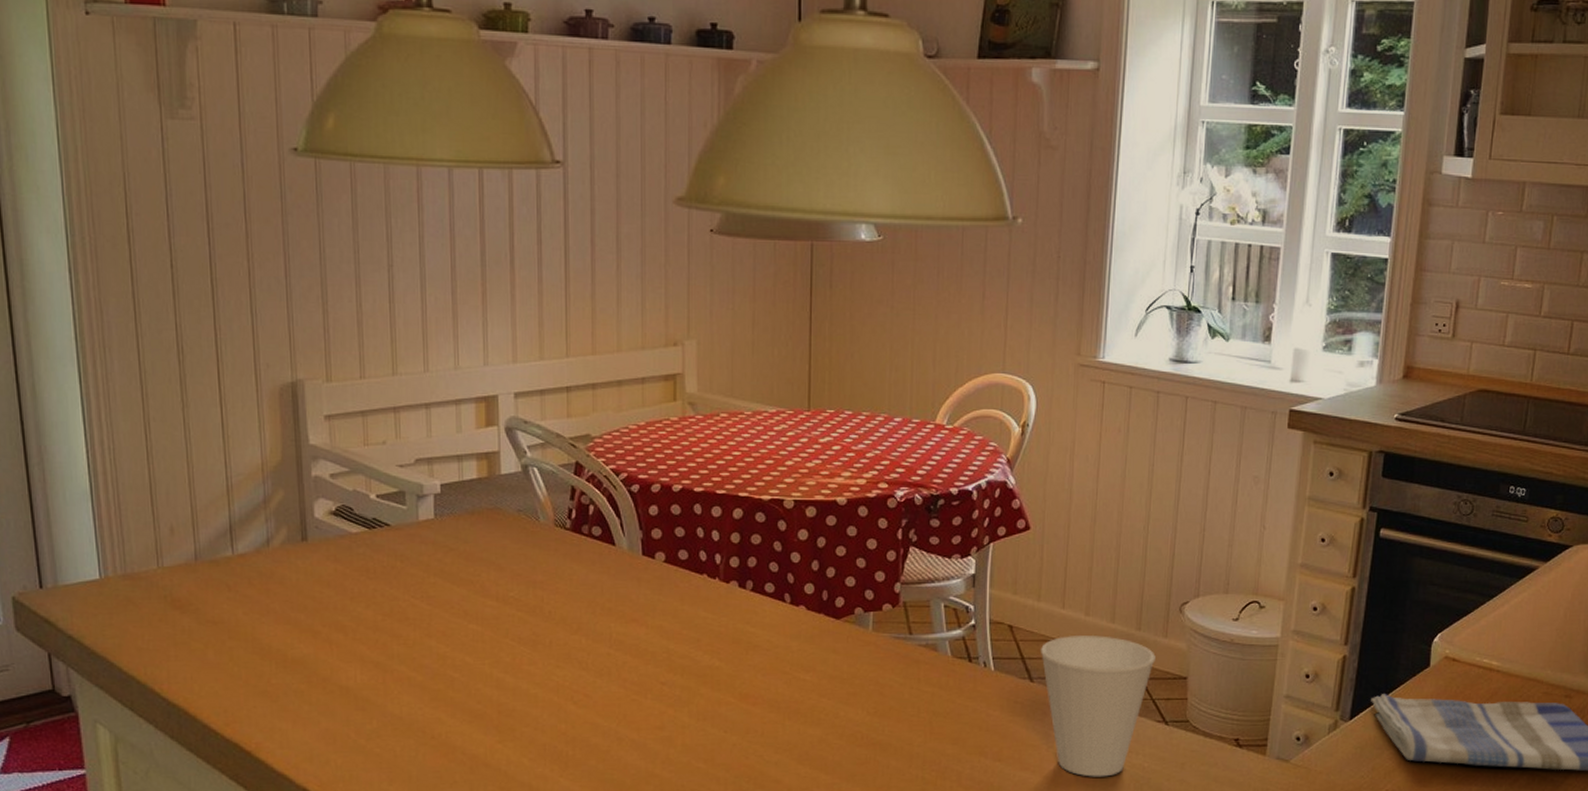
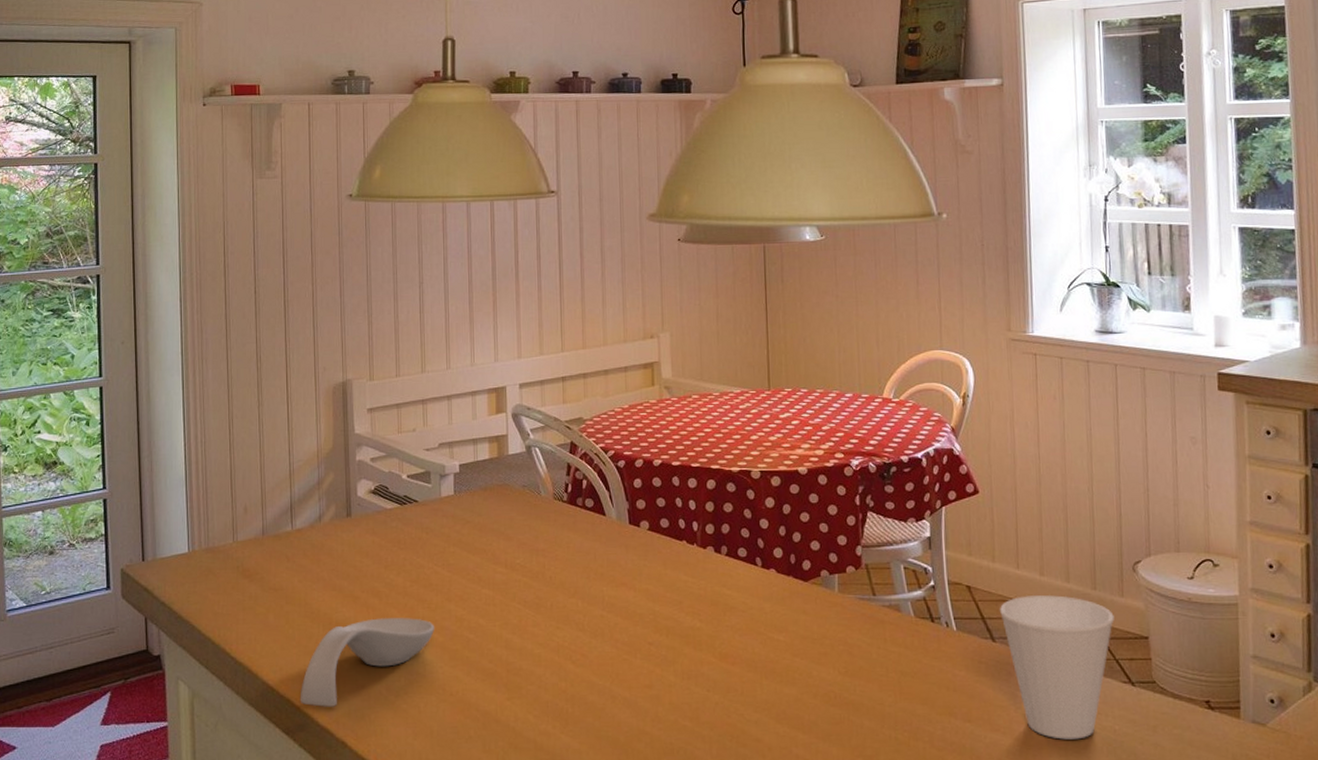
spoon rest: none [250,655,412,752] -> present [300,618,434,707]

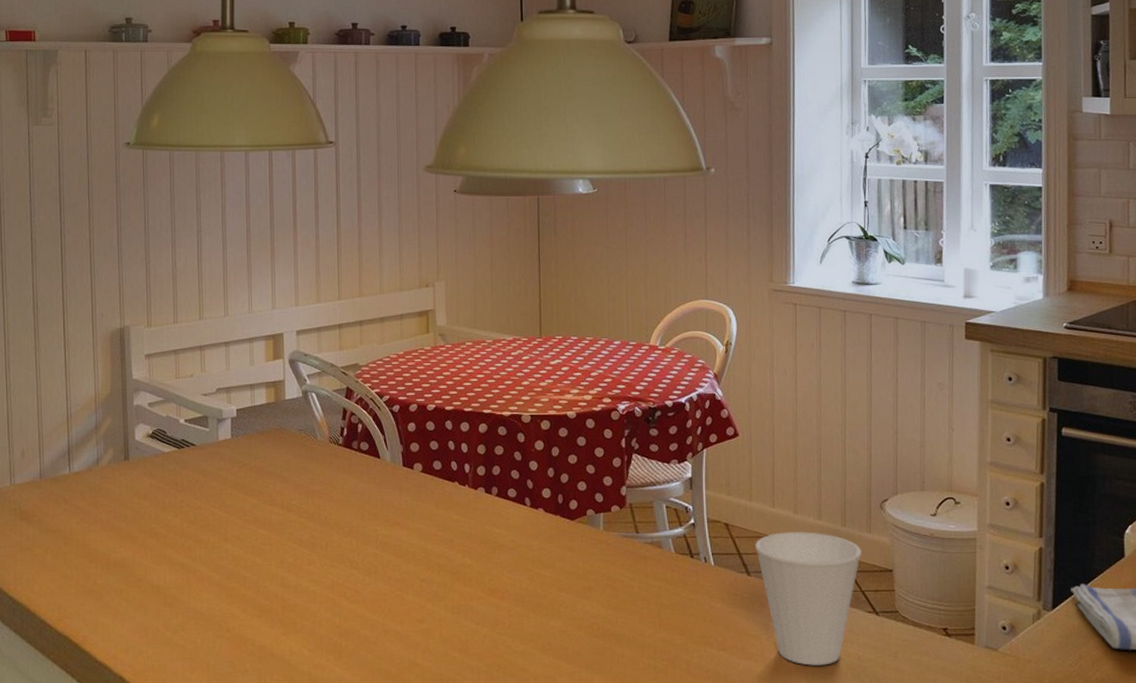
spoon rest: present [300,618,434,707] -> none [78,557,211,644]

